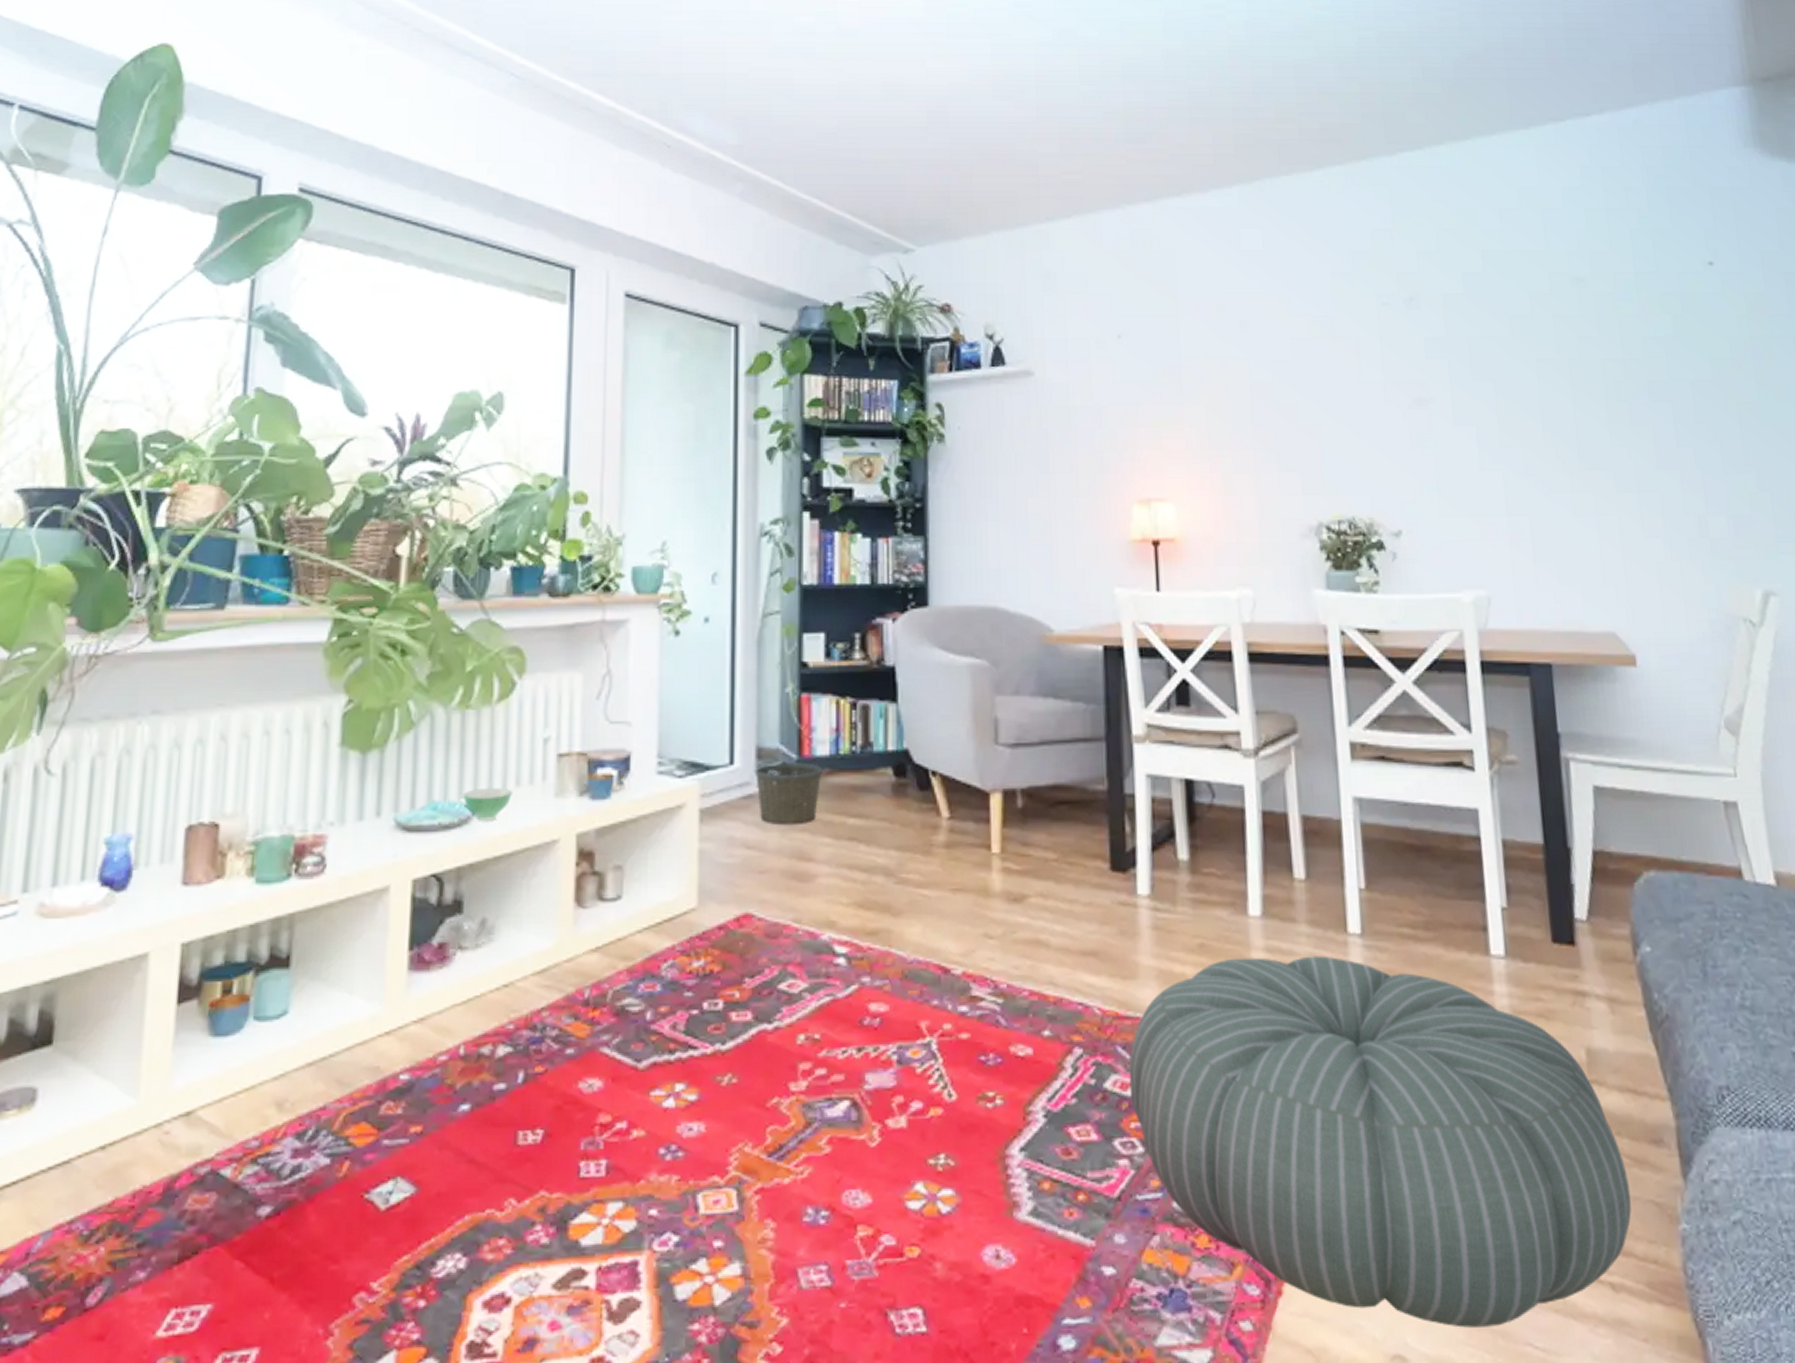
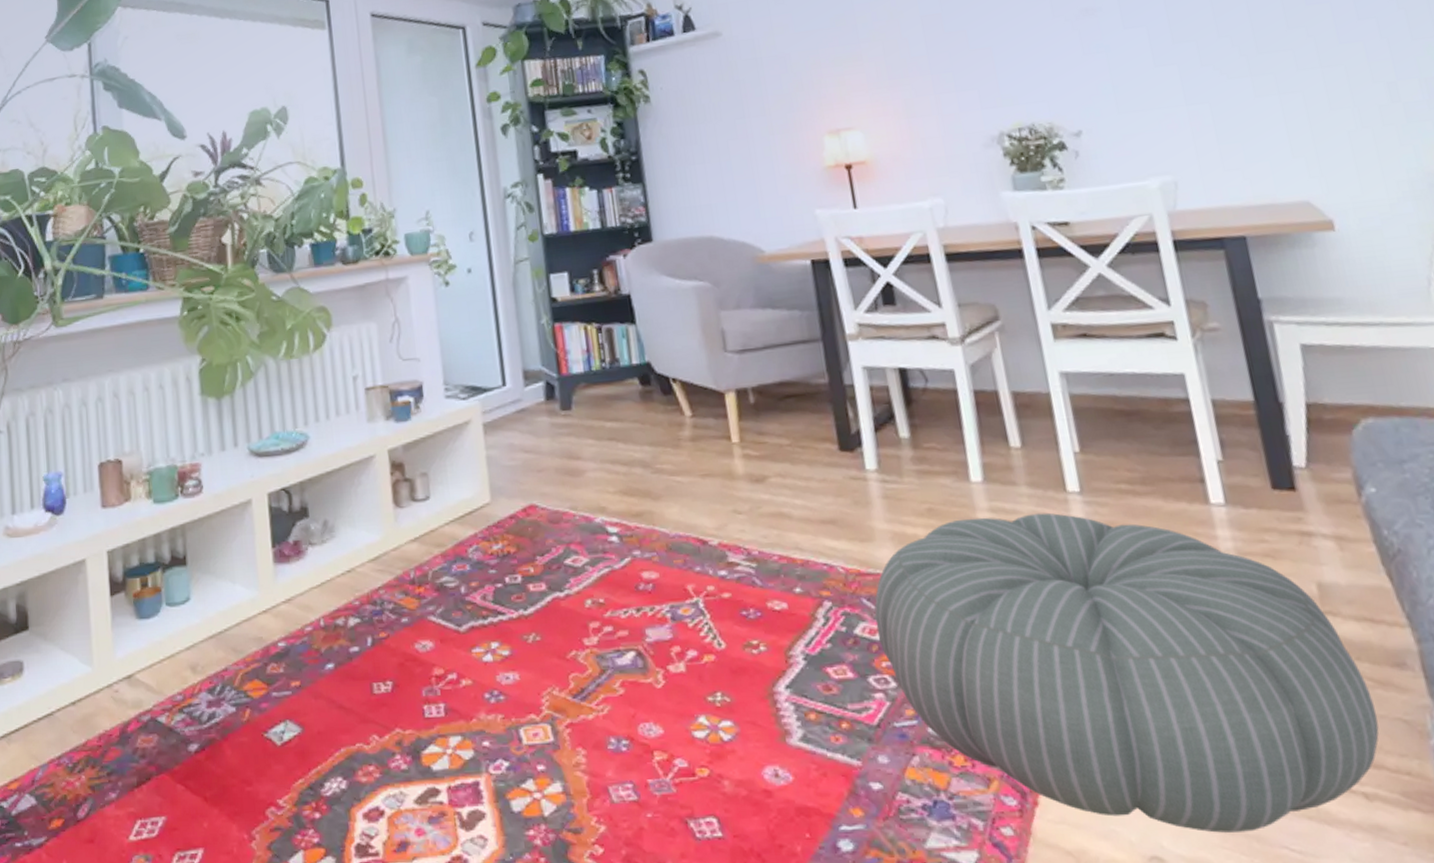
bowl: present [462,787,514,821] -> none [296,418,335,445]
basket: present [754,761,822,826] -> none [523,379,580,433]

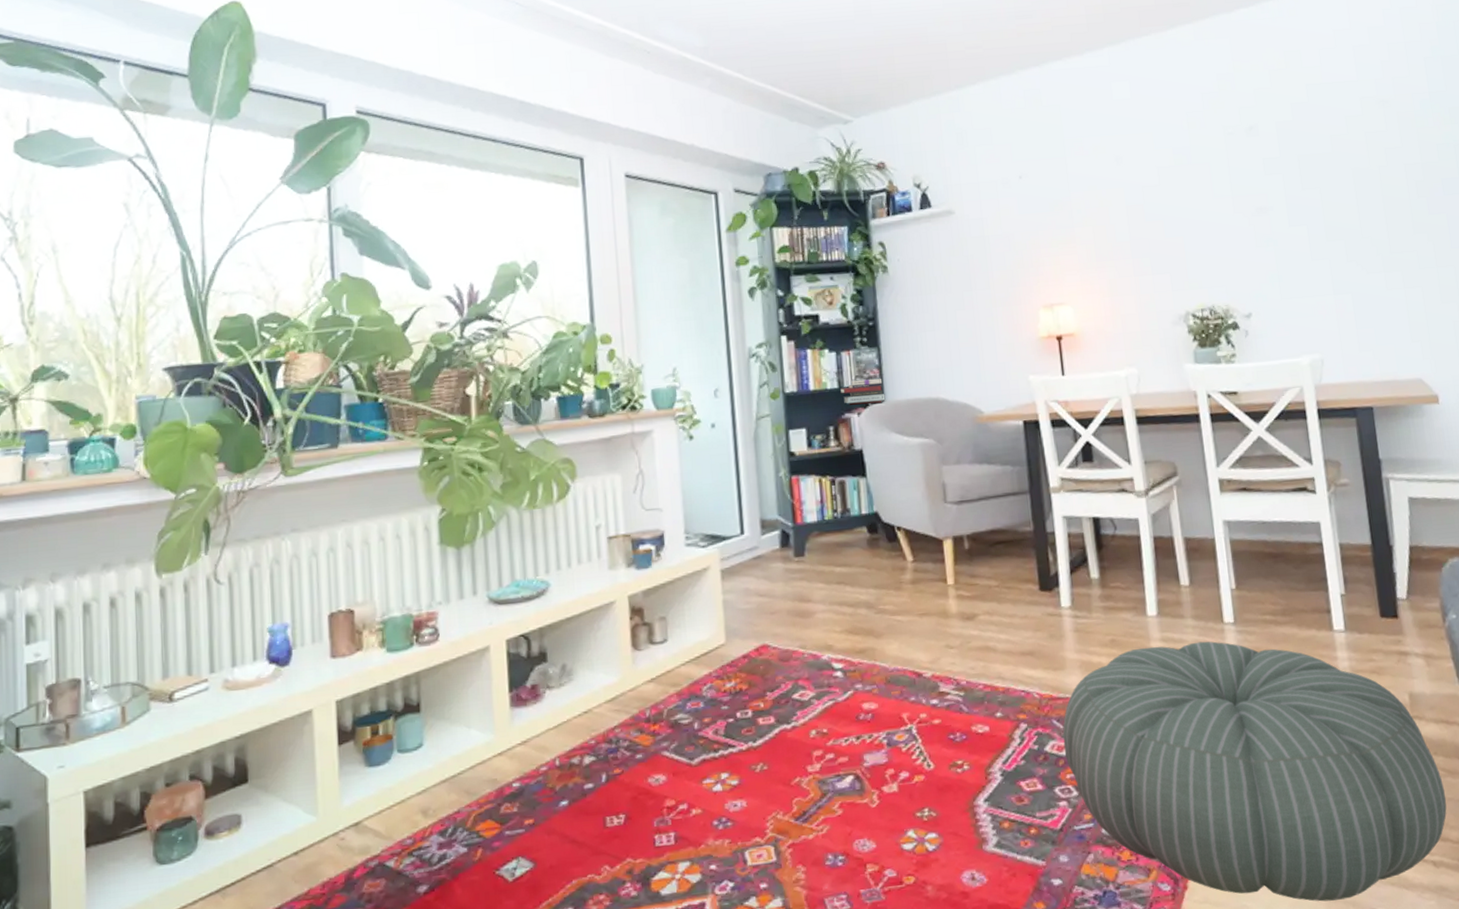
books: none [603,216,654,246] -> present [840,378,886,405]

